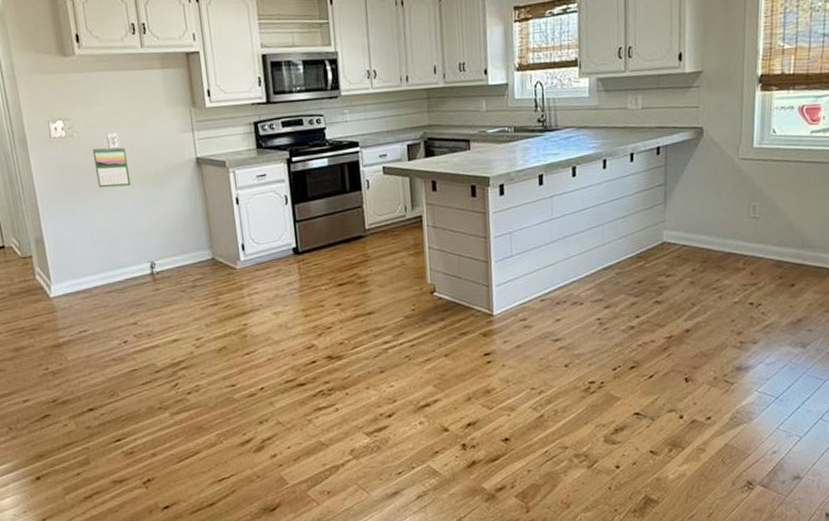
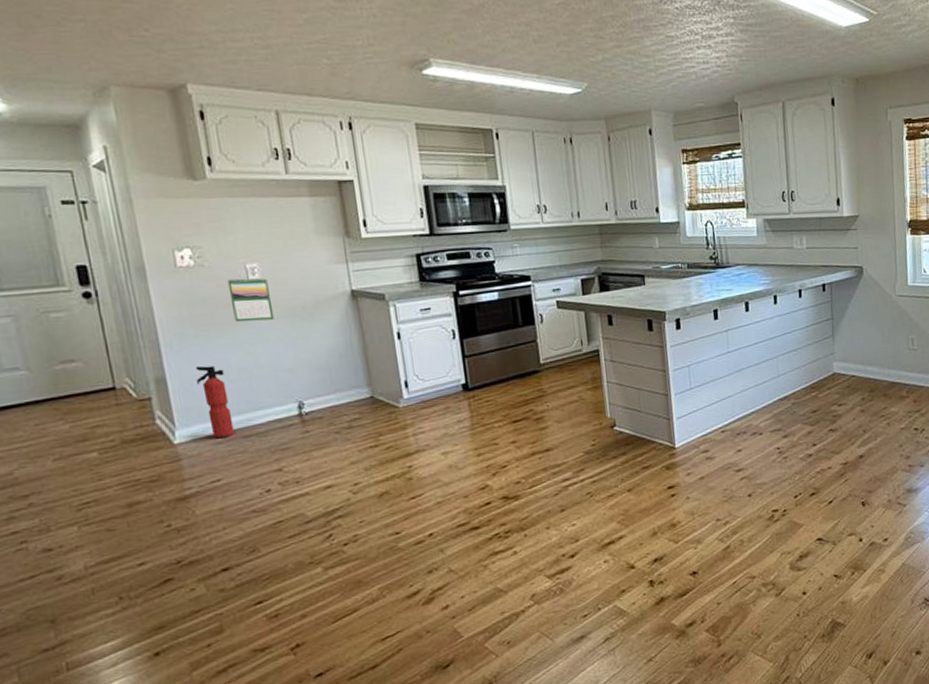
fire extinguisher: none [66,227,98,293] -> present [195,365,235,438]

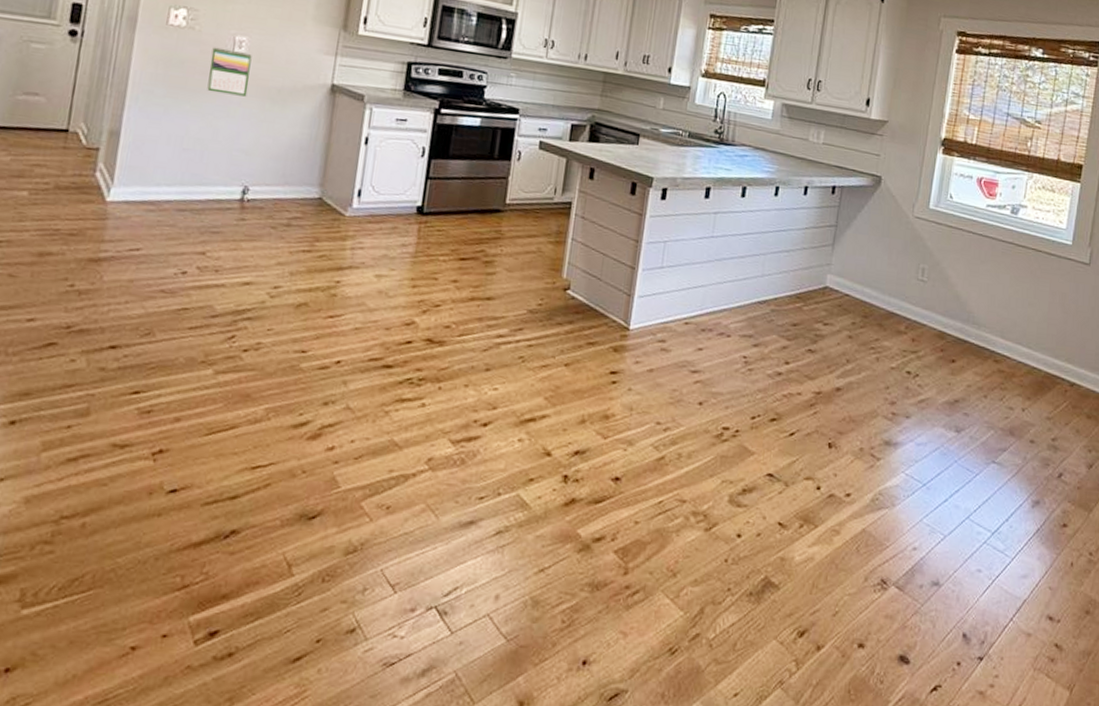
fire extinguisher: present [195,365,235,438] -> none [147,126,180,206]

